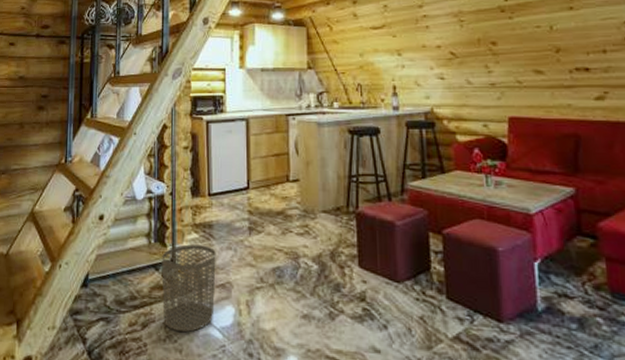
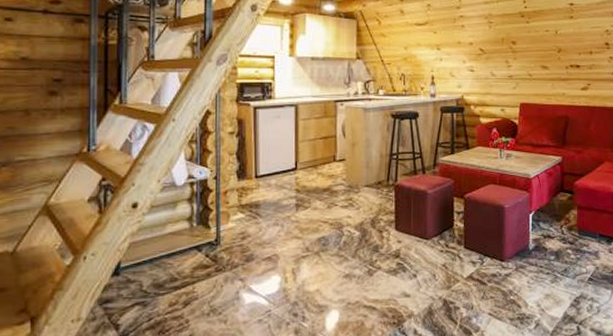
waste bin: present [162,244,216,332] -> none [205,224,263,304]

